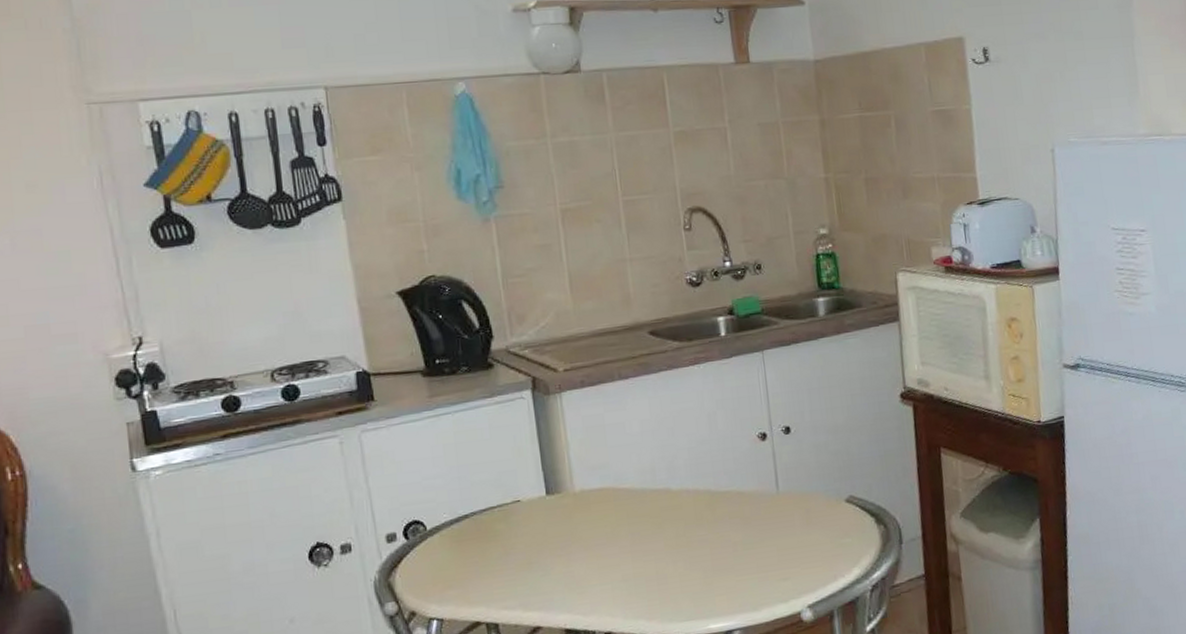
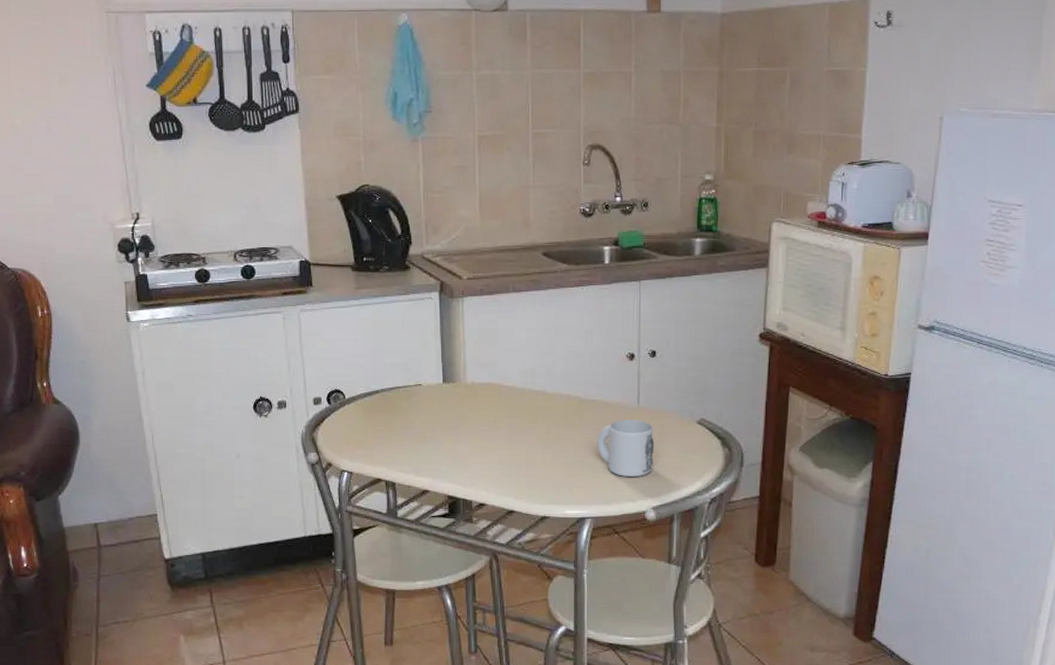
mug: none [735,507,803,575] -> present [597,420,654,478]

